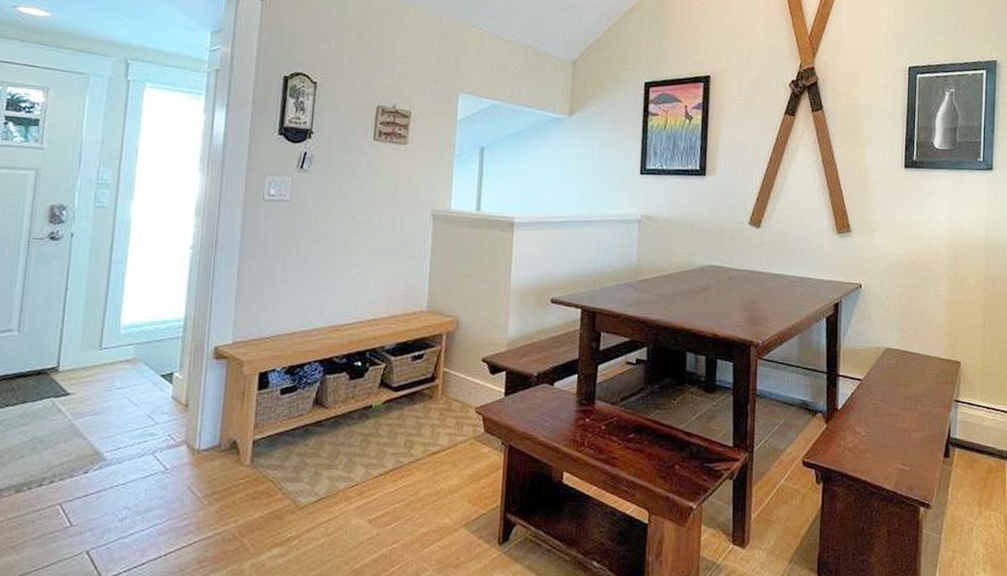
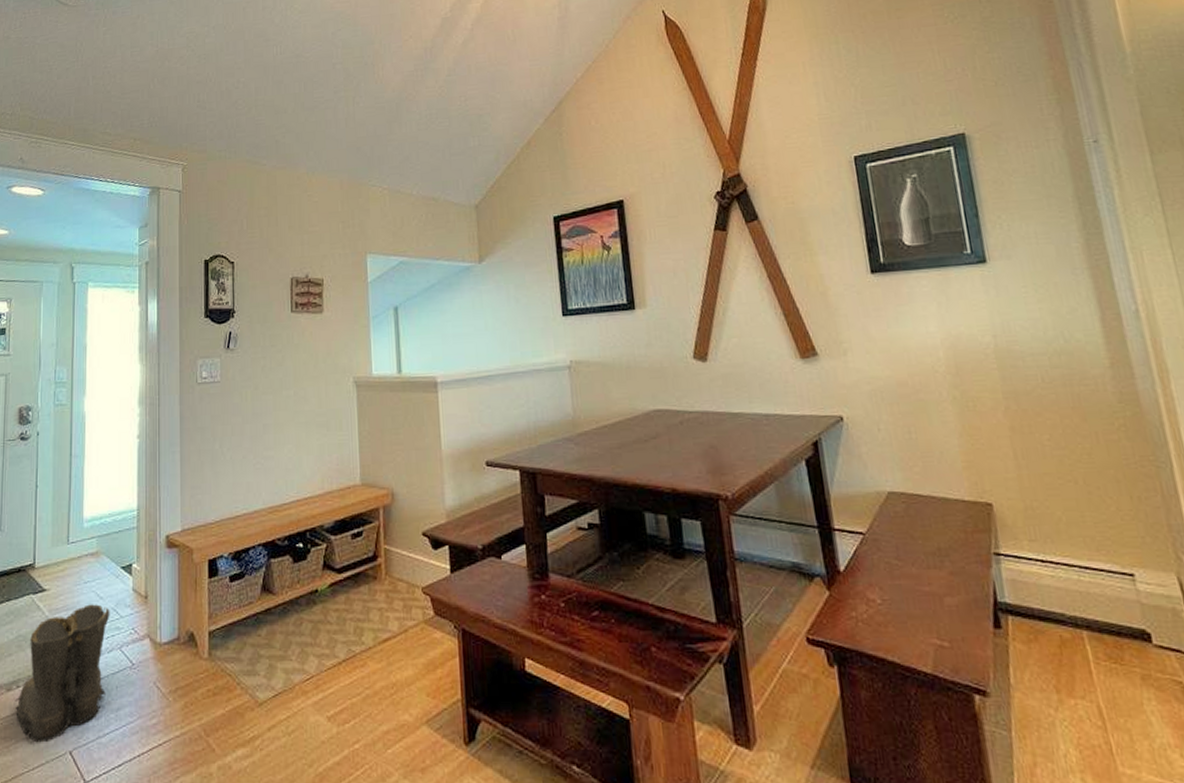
boots: none [24,410,145,544] -> present [15,604,110,744]

